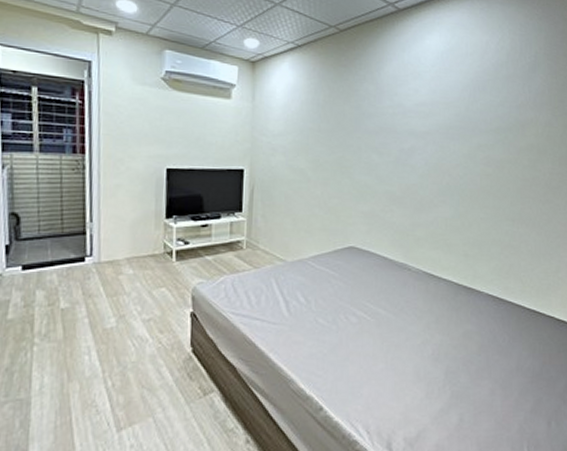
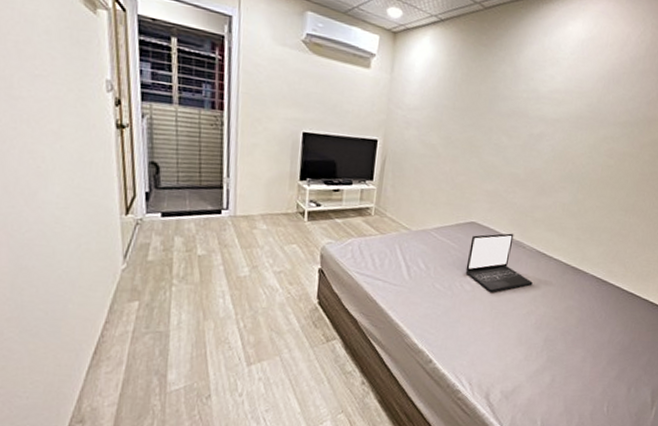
laptop: none [349,255,424,324] -> present [465,233,533,293]

